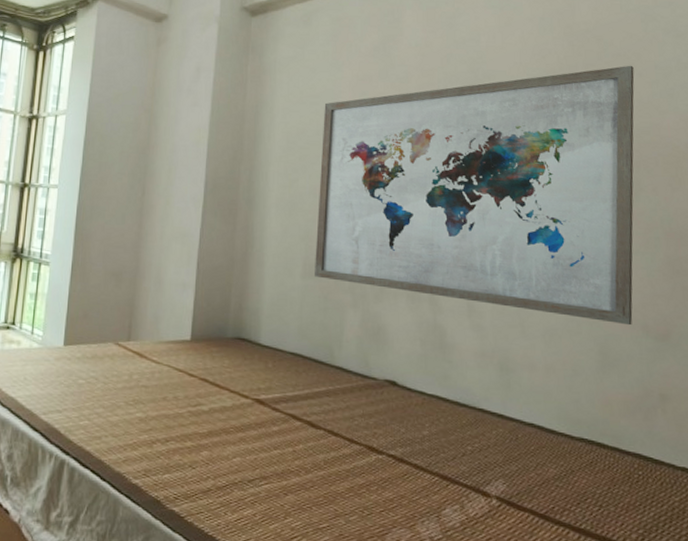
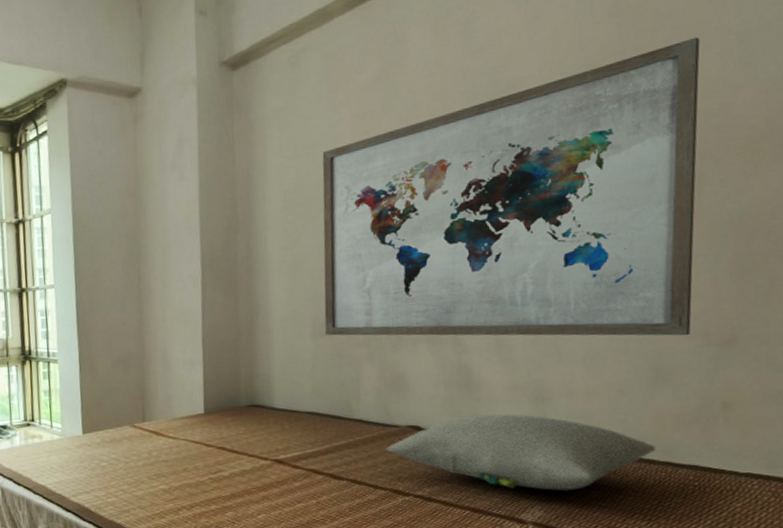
pillow: none [364,377,605,467] -> present [386,414,656,491]

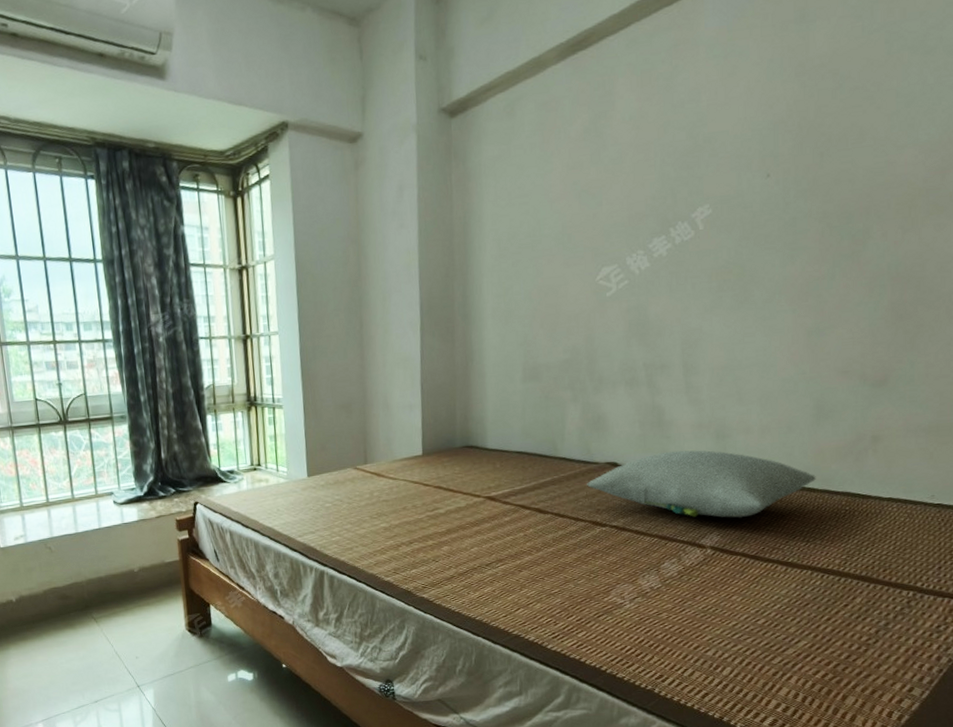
wall art: present [322,36,700,336] -> none [534,98,872,380]

